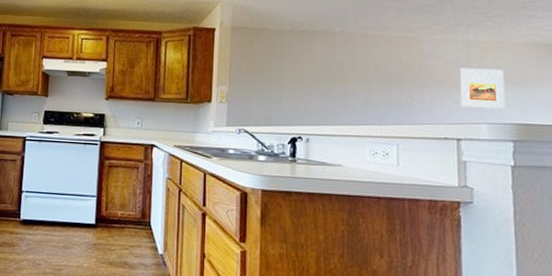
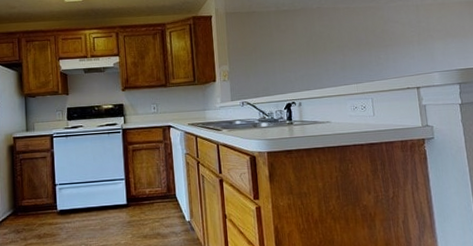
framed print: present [460,68,505,109] -> none [414,26,450,60]

